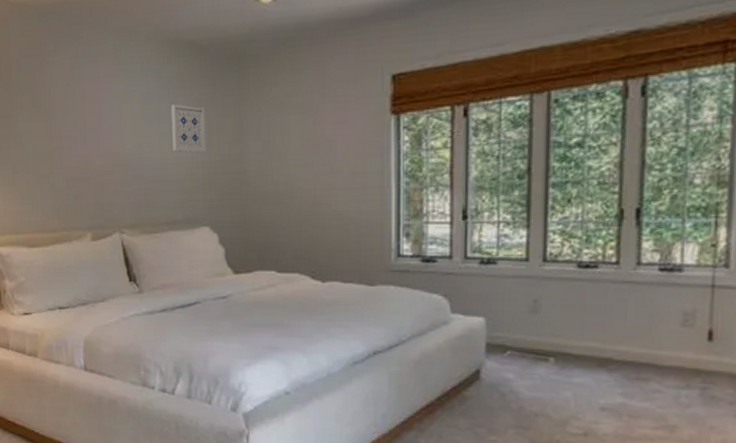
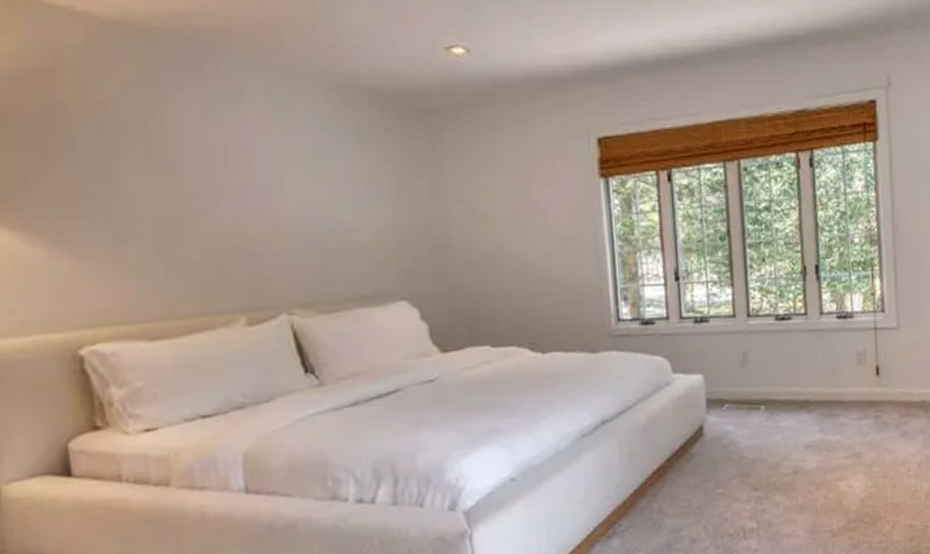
wall art: present [170,104,206,153] -> none [348,160,398,216]

